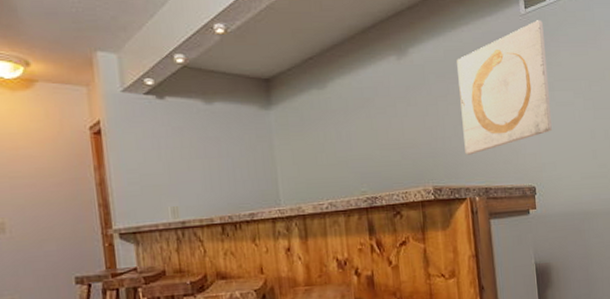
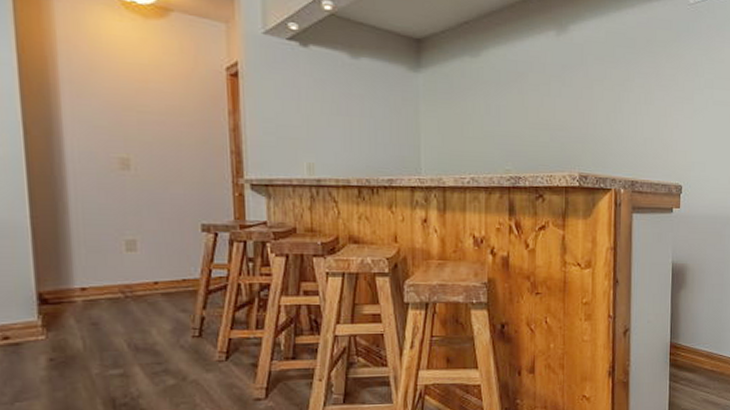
wall art: present [457,20,552,155] -> none [615,11,711,145]

